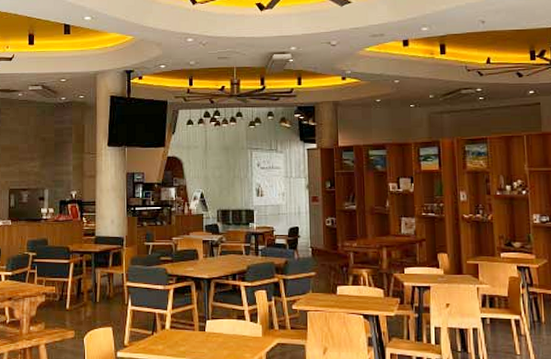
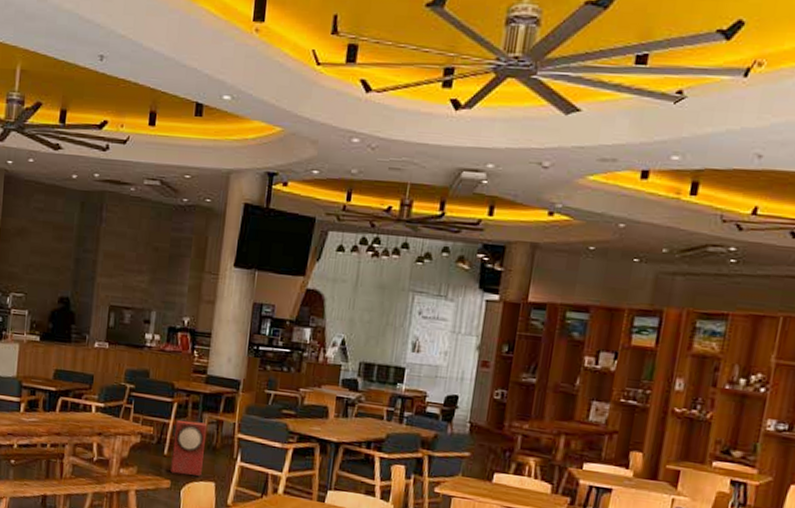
trash bin: none [72,277,101,324] -> present [170,419,208,476]

